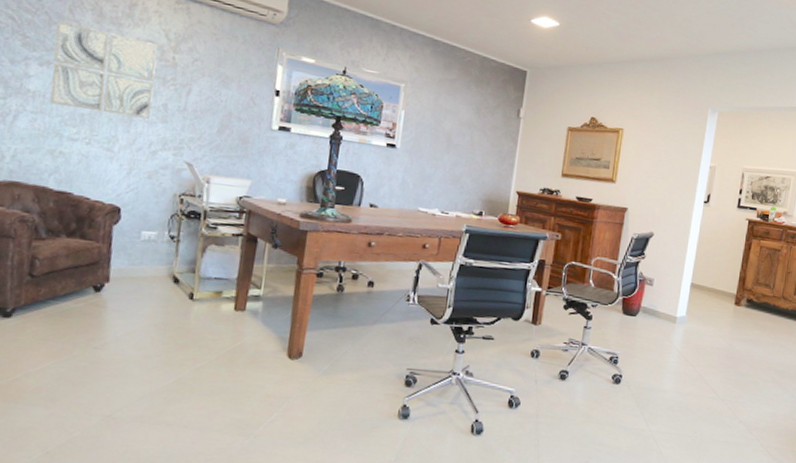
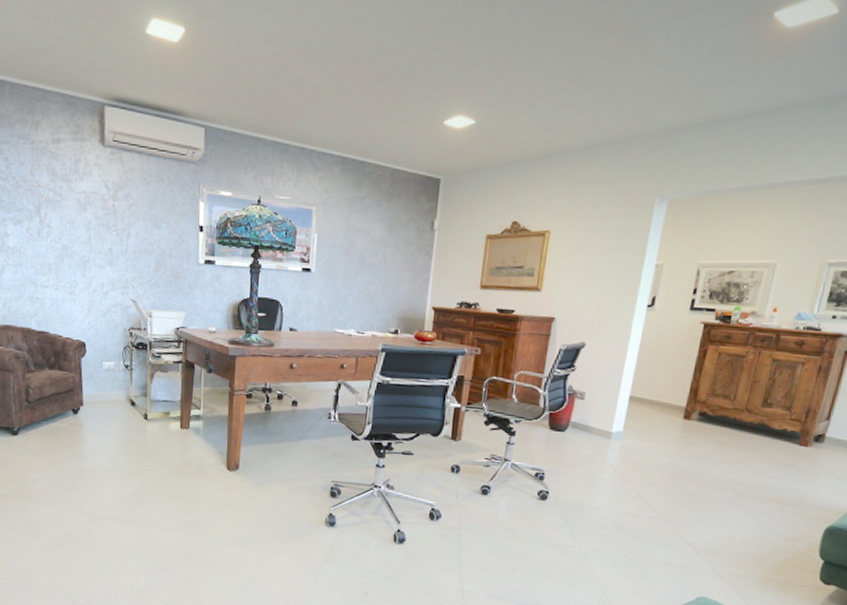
wall art: present [50,20,157,119] -> none [22,183,101,263]

